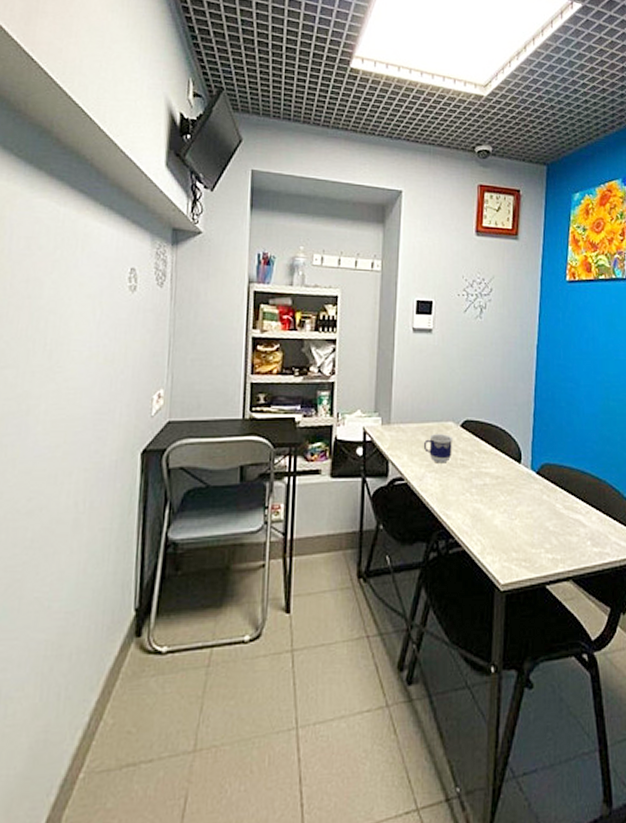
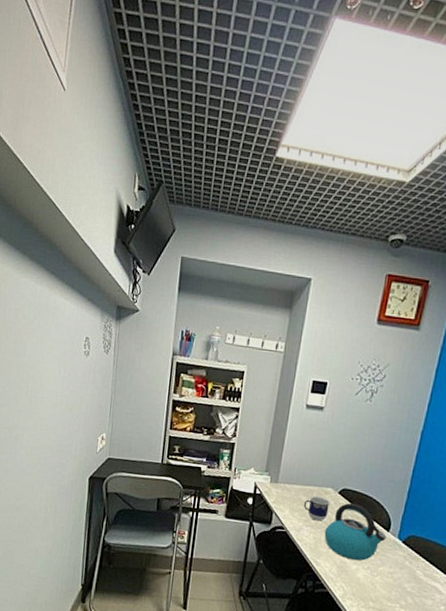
kettle: none [451,436,519,505] -> present [324,502,387,561]

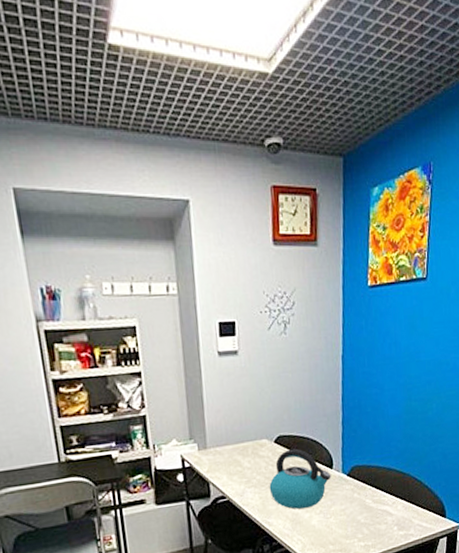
cup: present [303,496,330,522] -> none [240,451,269,479]

